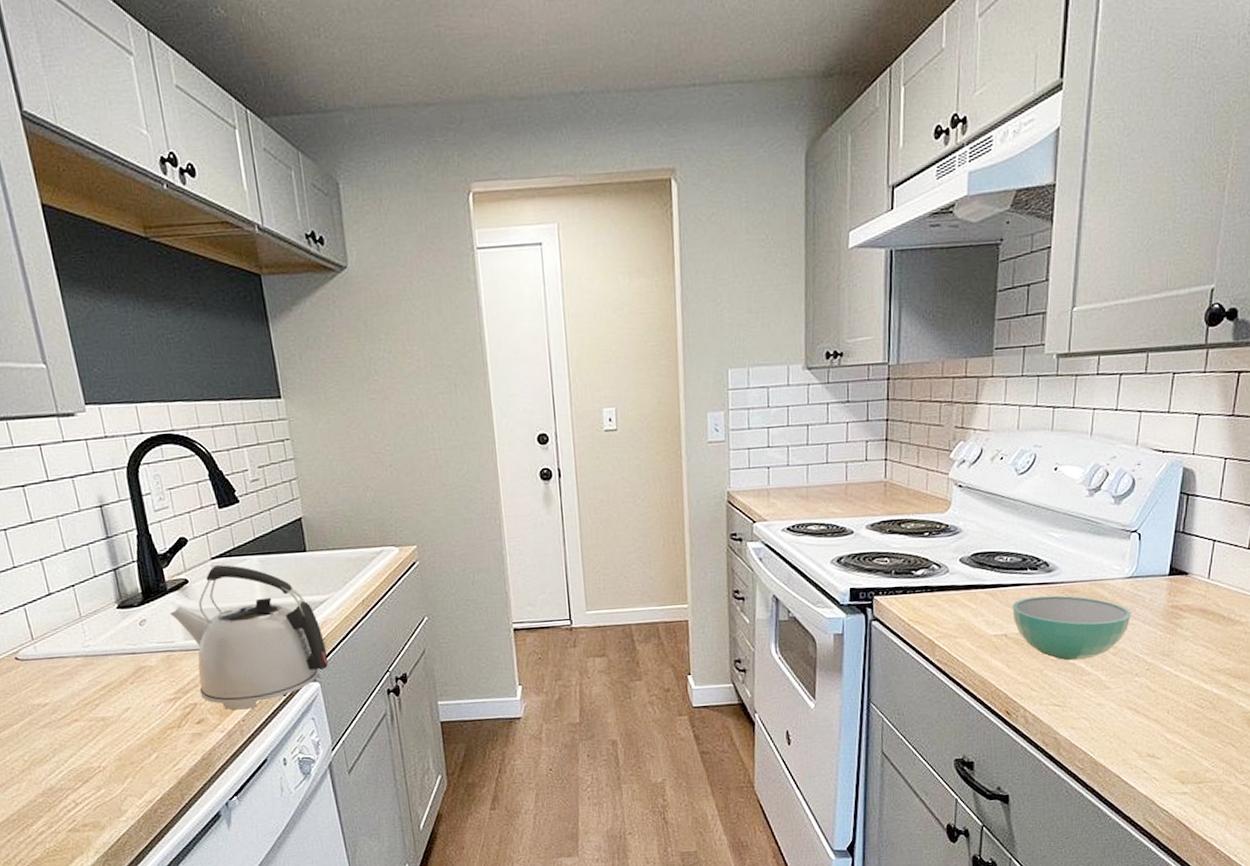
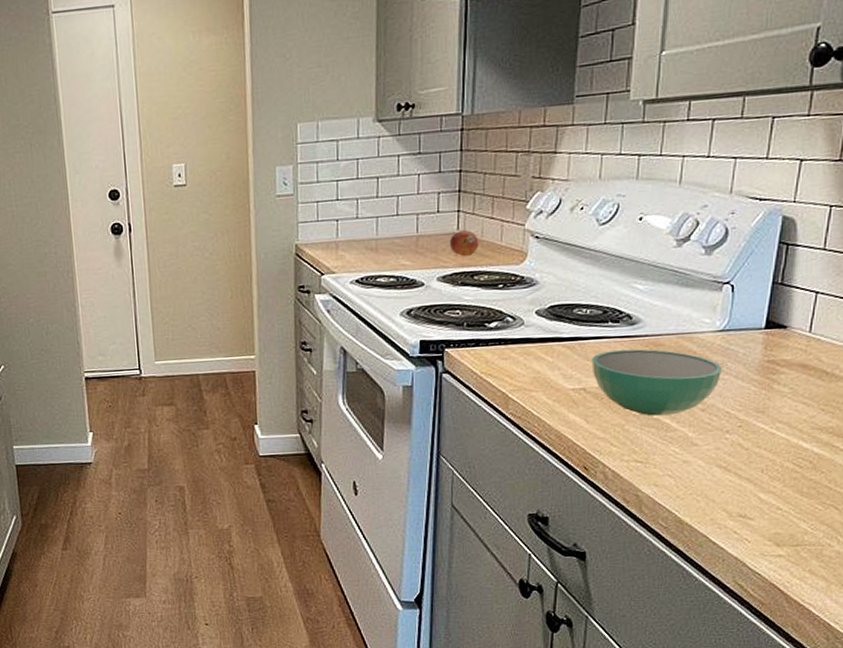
fruit: none [878,479,906,505] -> present [450,230,479,257]

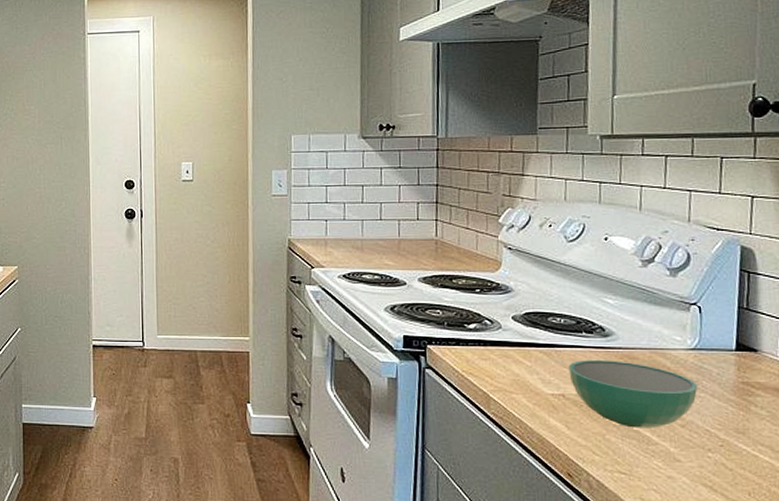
fruit: present [450,230,479,257] -> none [429,238,457,262]

